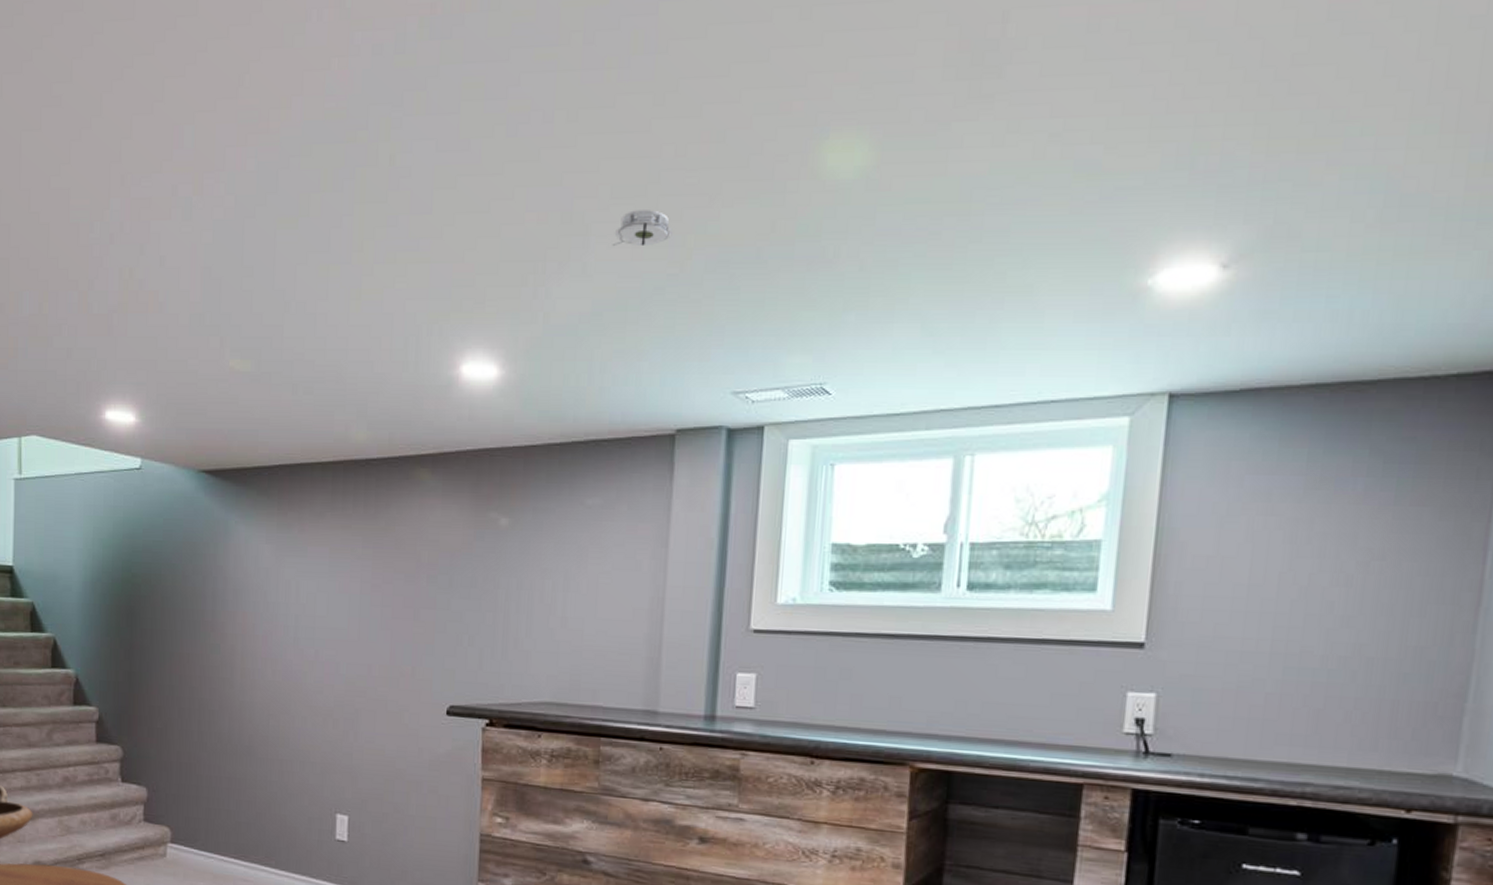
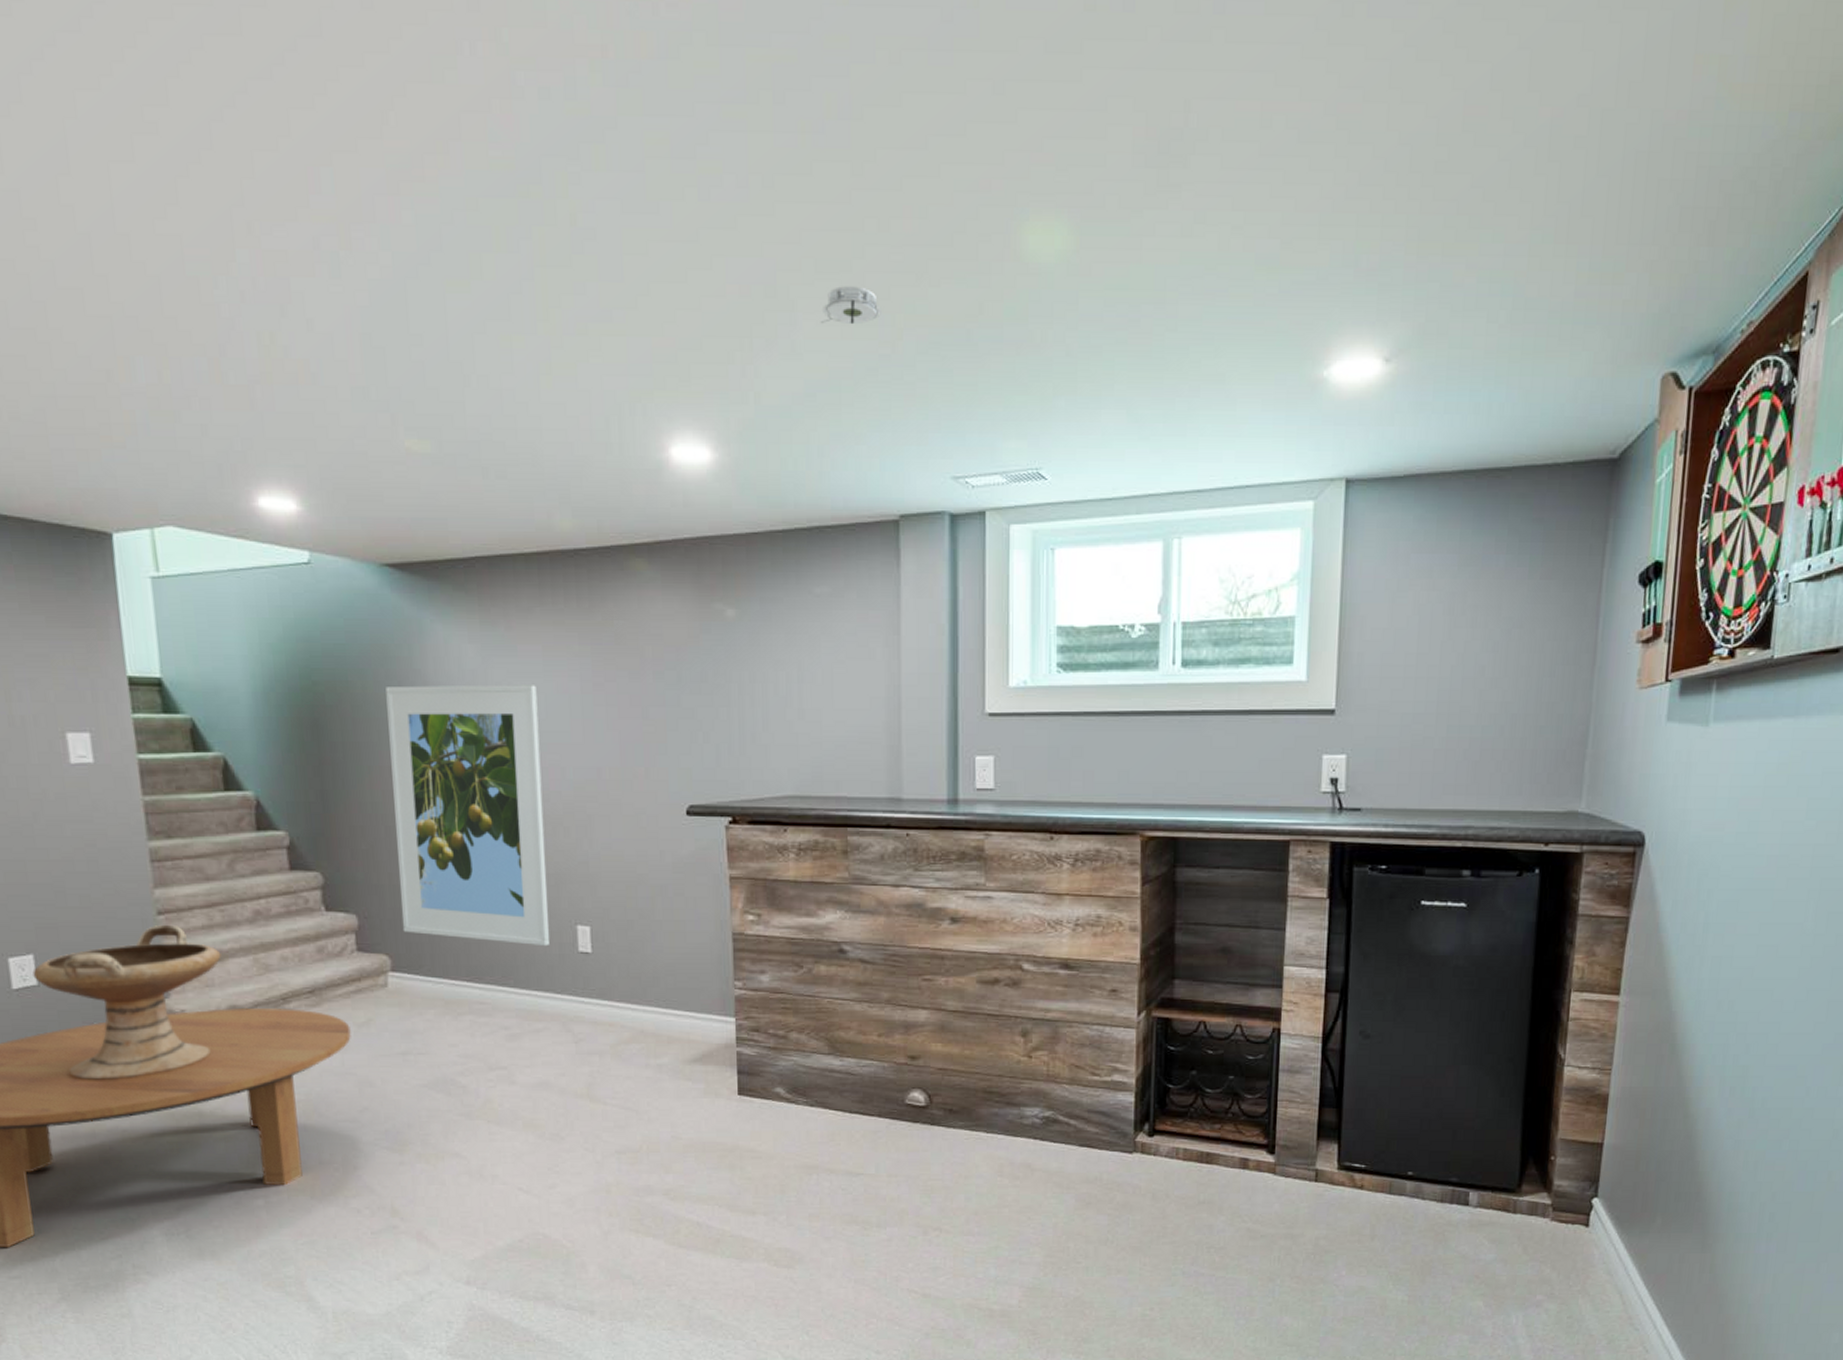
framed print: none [184,581,321,832] -> present [386,684,551,947]

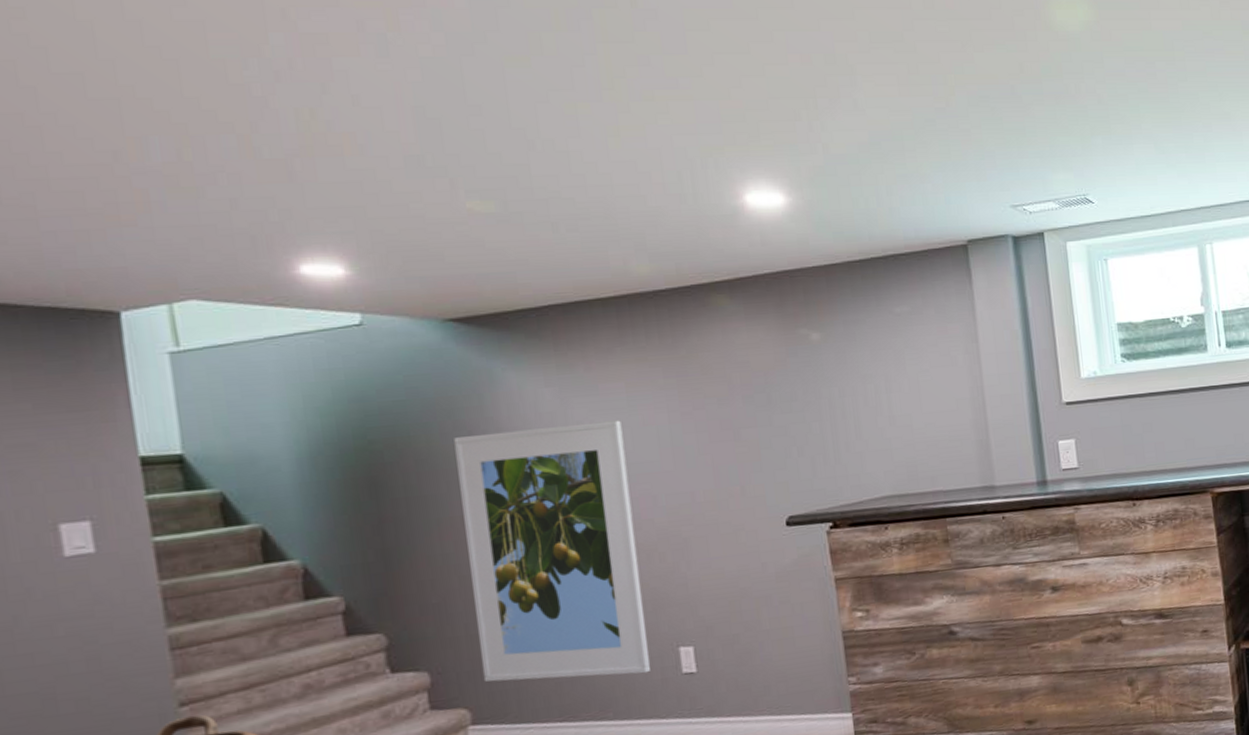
smoke detector: present [820,286,881,325] -> none [878,53,934,85]

